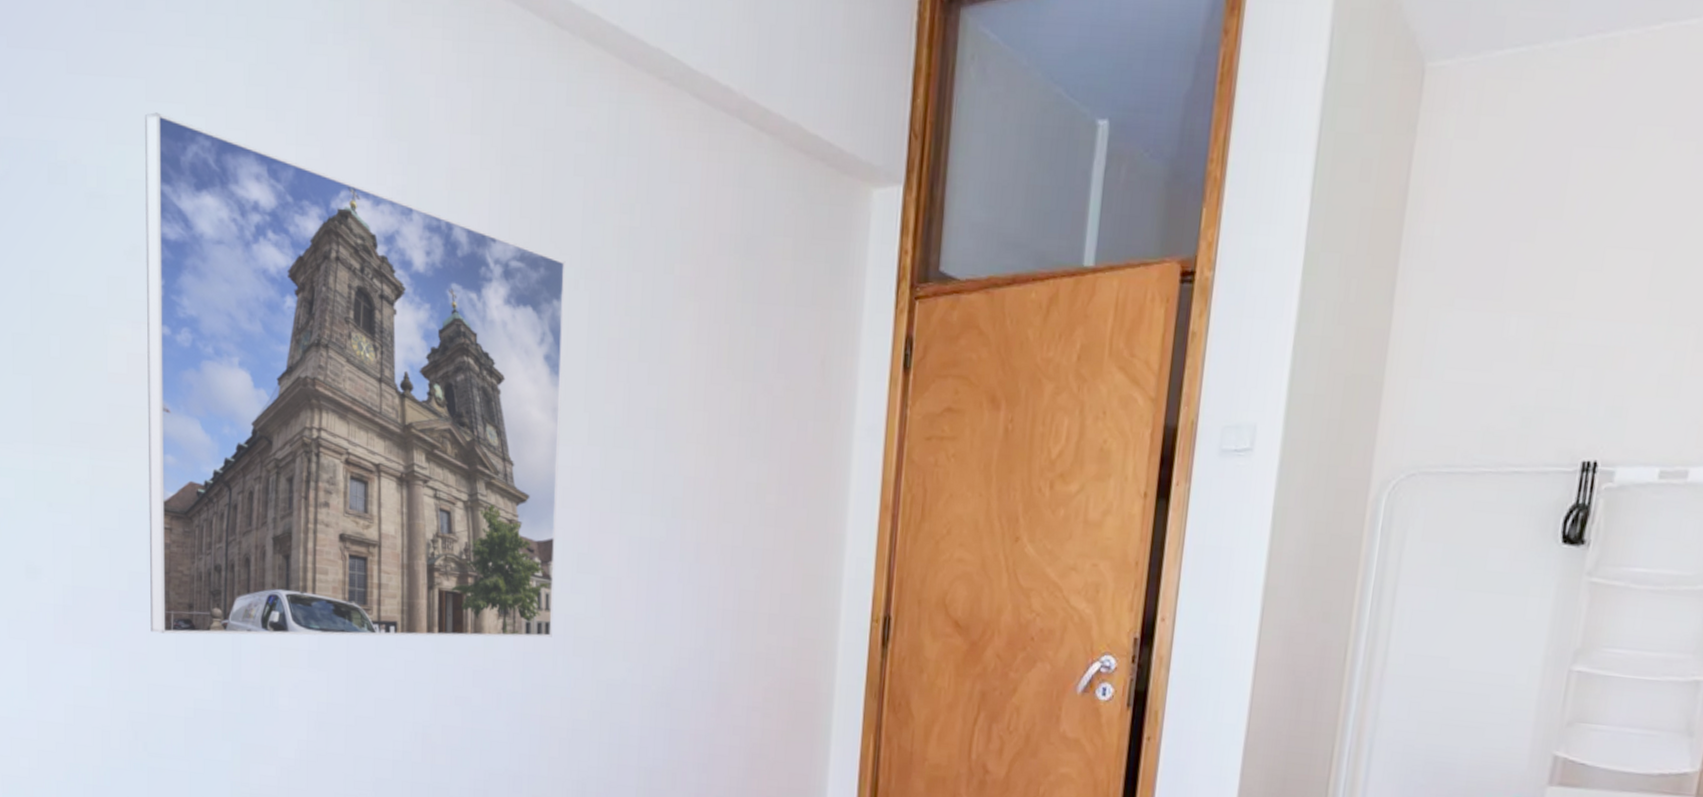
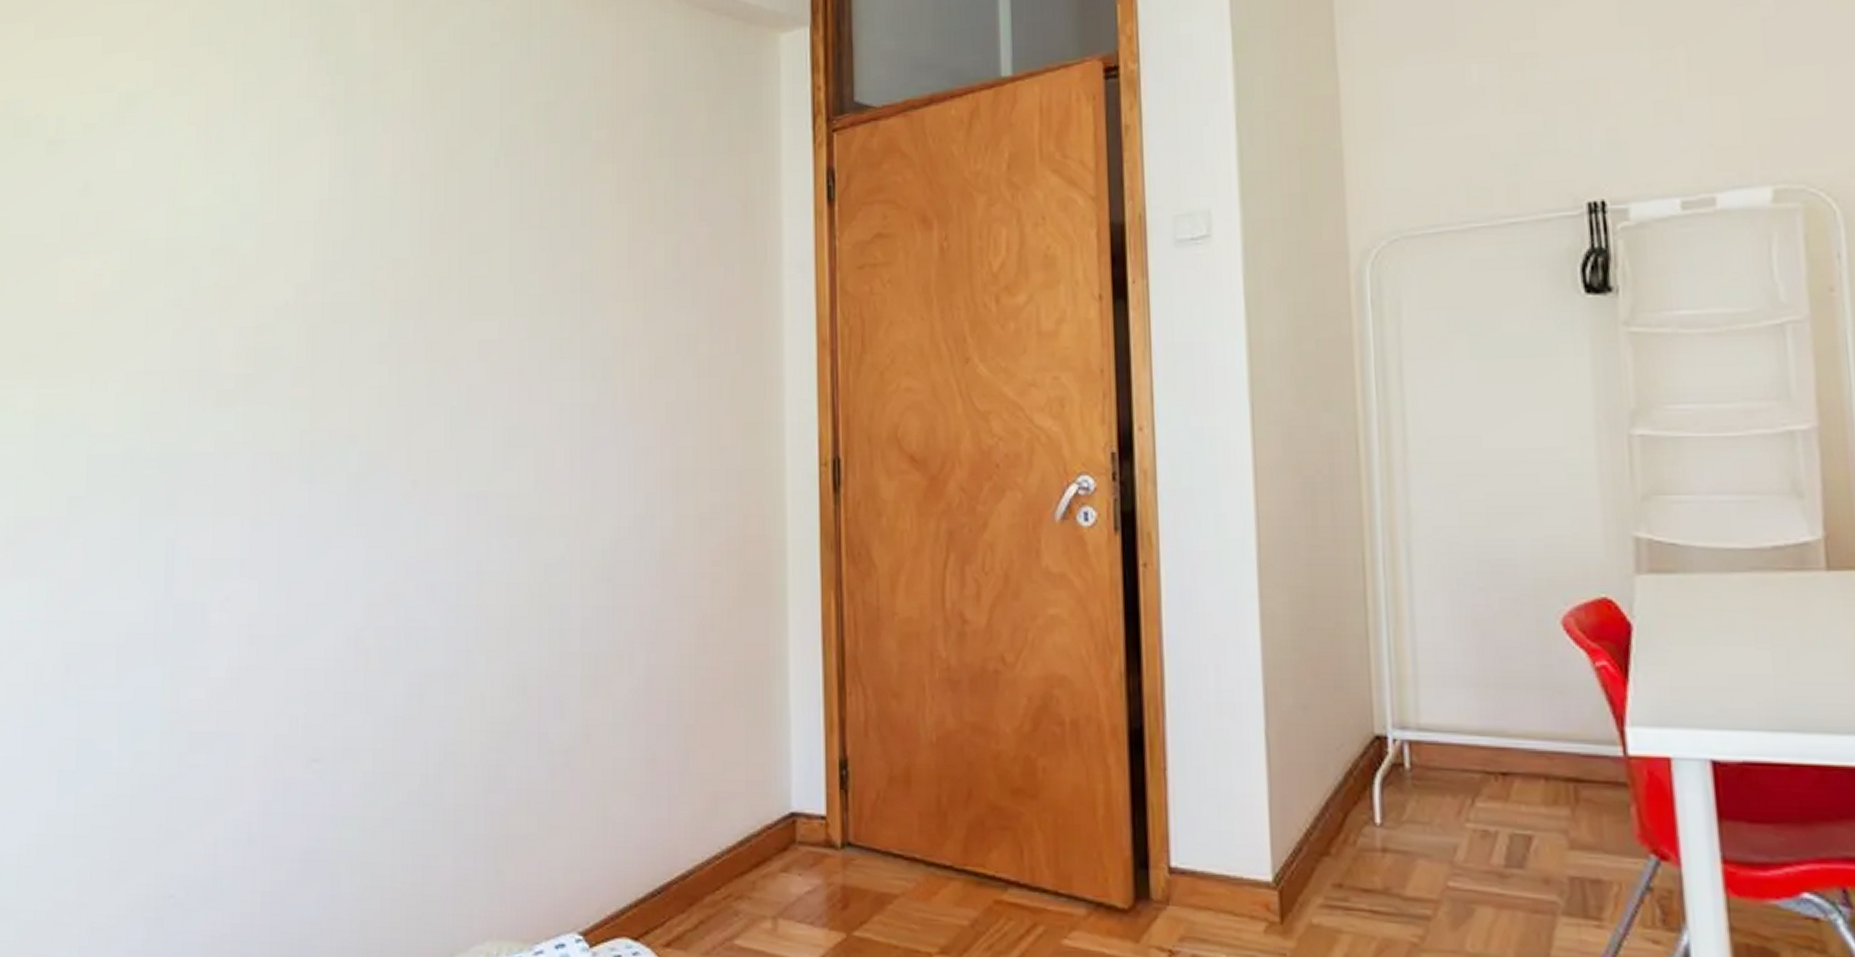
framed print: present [144,112,566,638] -> none [87,62,487,557]

